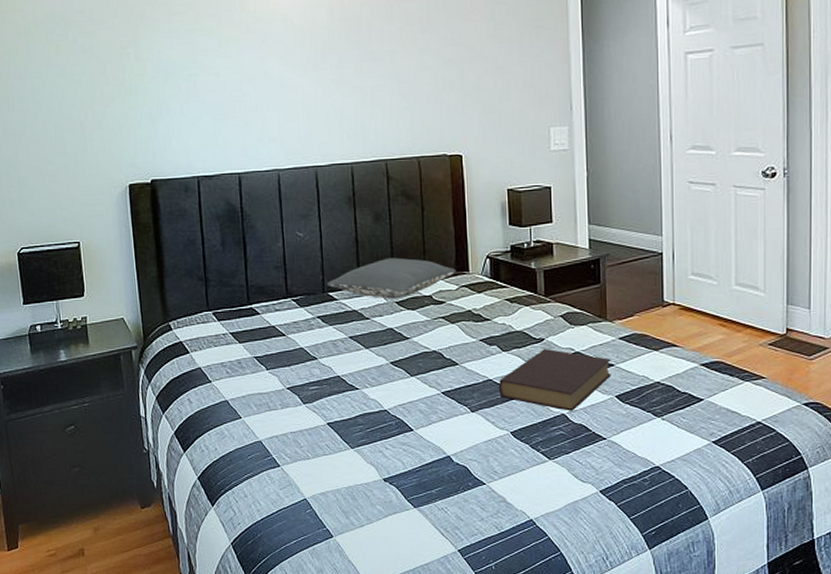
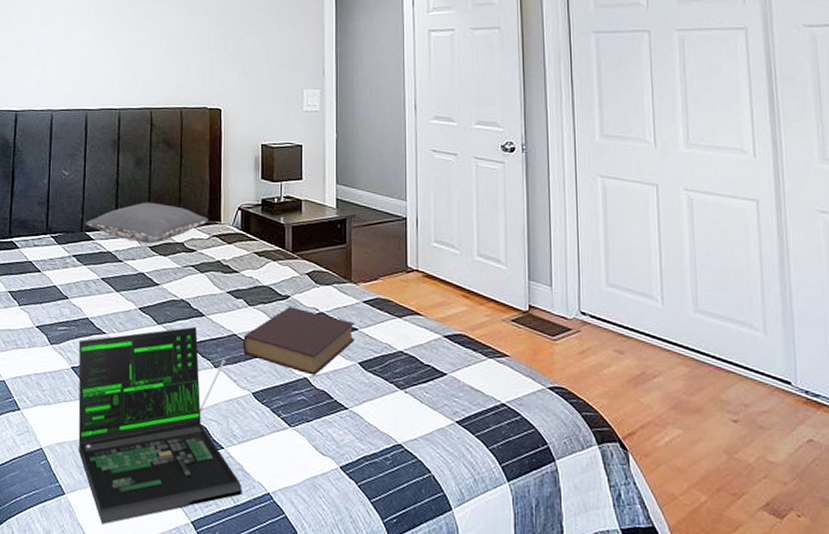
laptop: none [332,375,506,559] -> present [78,326,242,525]

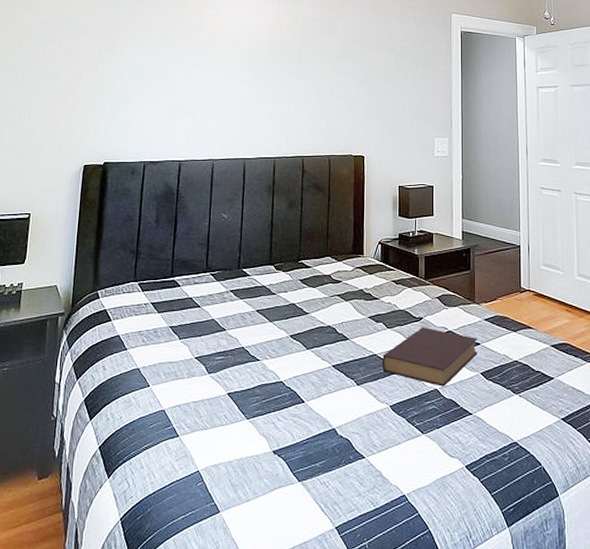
laptop: present [78,326,242,525] -> none [232,349,381,537]
pillow: present [86,202,209,244] -> none [243,240,353,277]

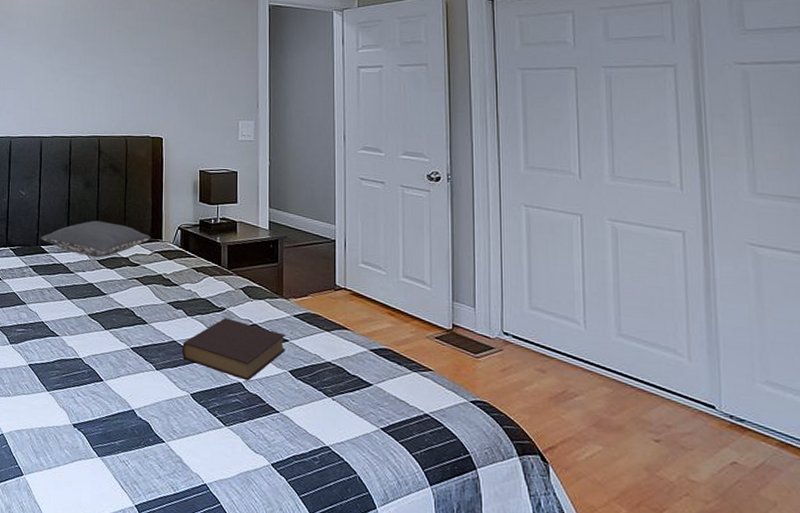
pillow: none [243,240,353,277] -> present [41,220,151,258]

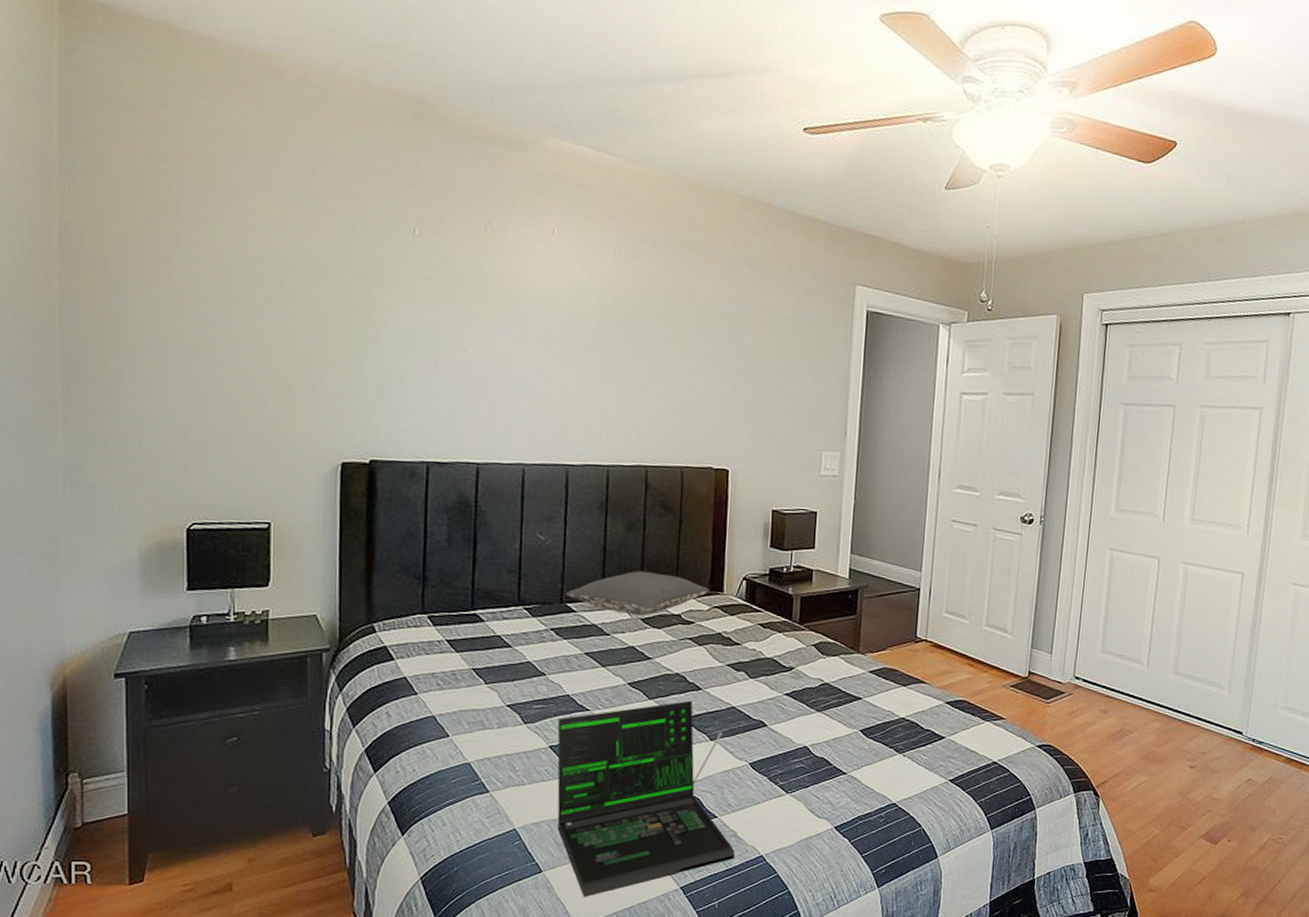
laptop: none [34,332,181,504] -> present [557,700,735,897]
book: present [181,318,285,381] -> none [741,678,859,744]

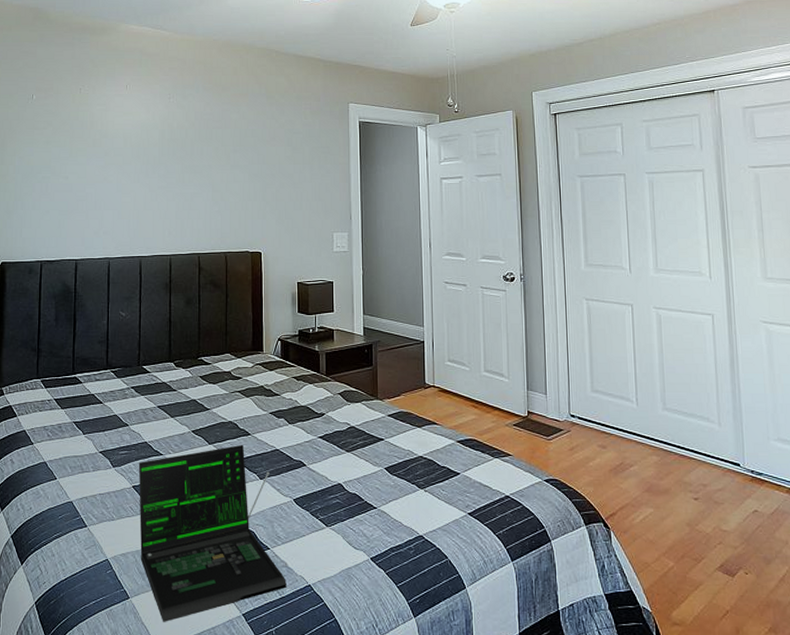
pillow: present [566,570,710,616] -> none [142,337,252,374]

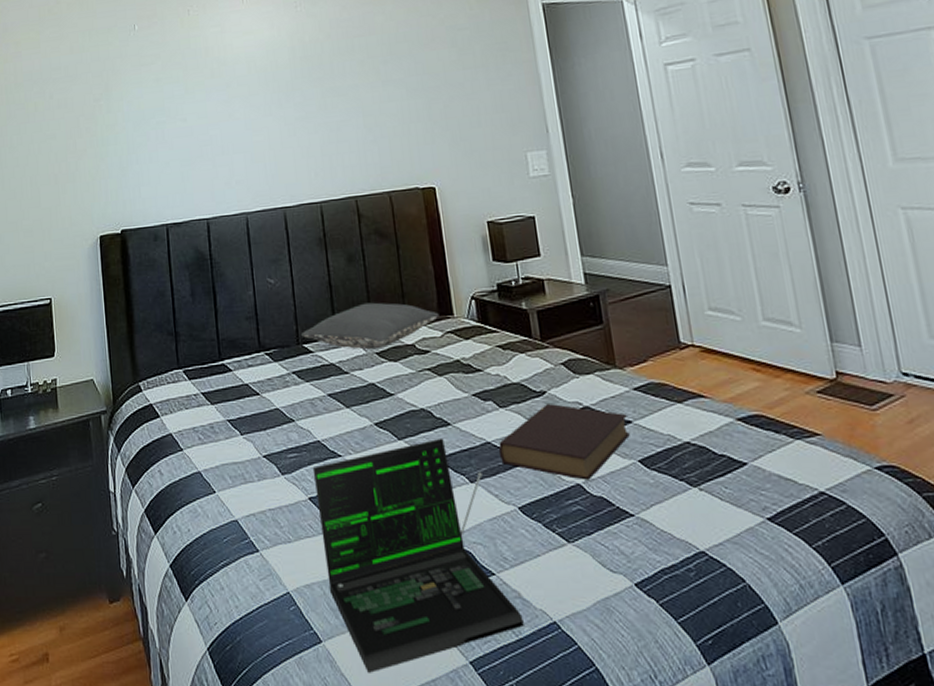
pillow: none [142,337,252,374] -> present [301,302,439,350]
book: none [284,423,381,481] -> present [498,404,630,480]

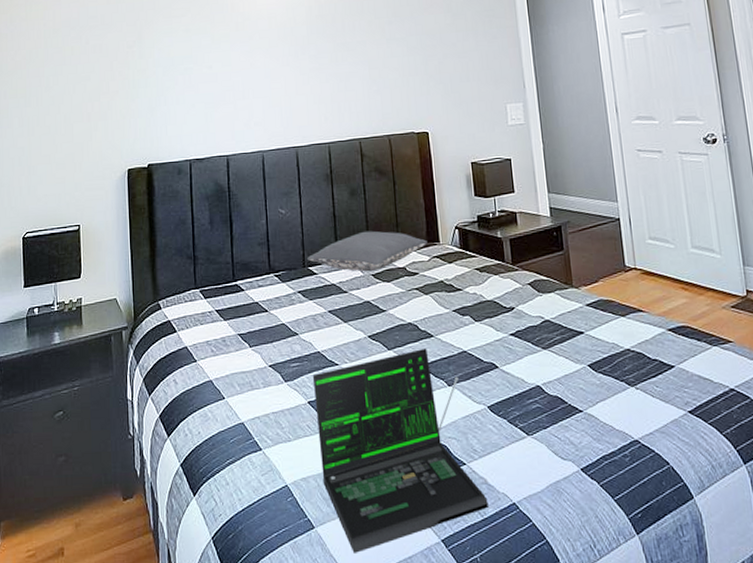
book: present [498,404,630,480] -> none [473,318,582,383]

